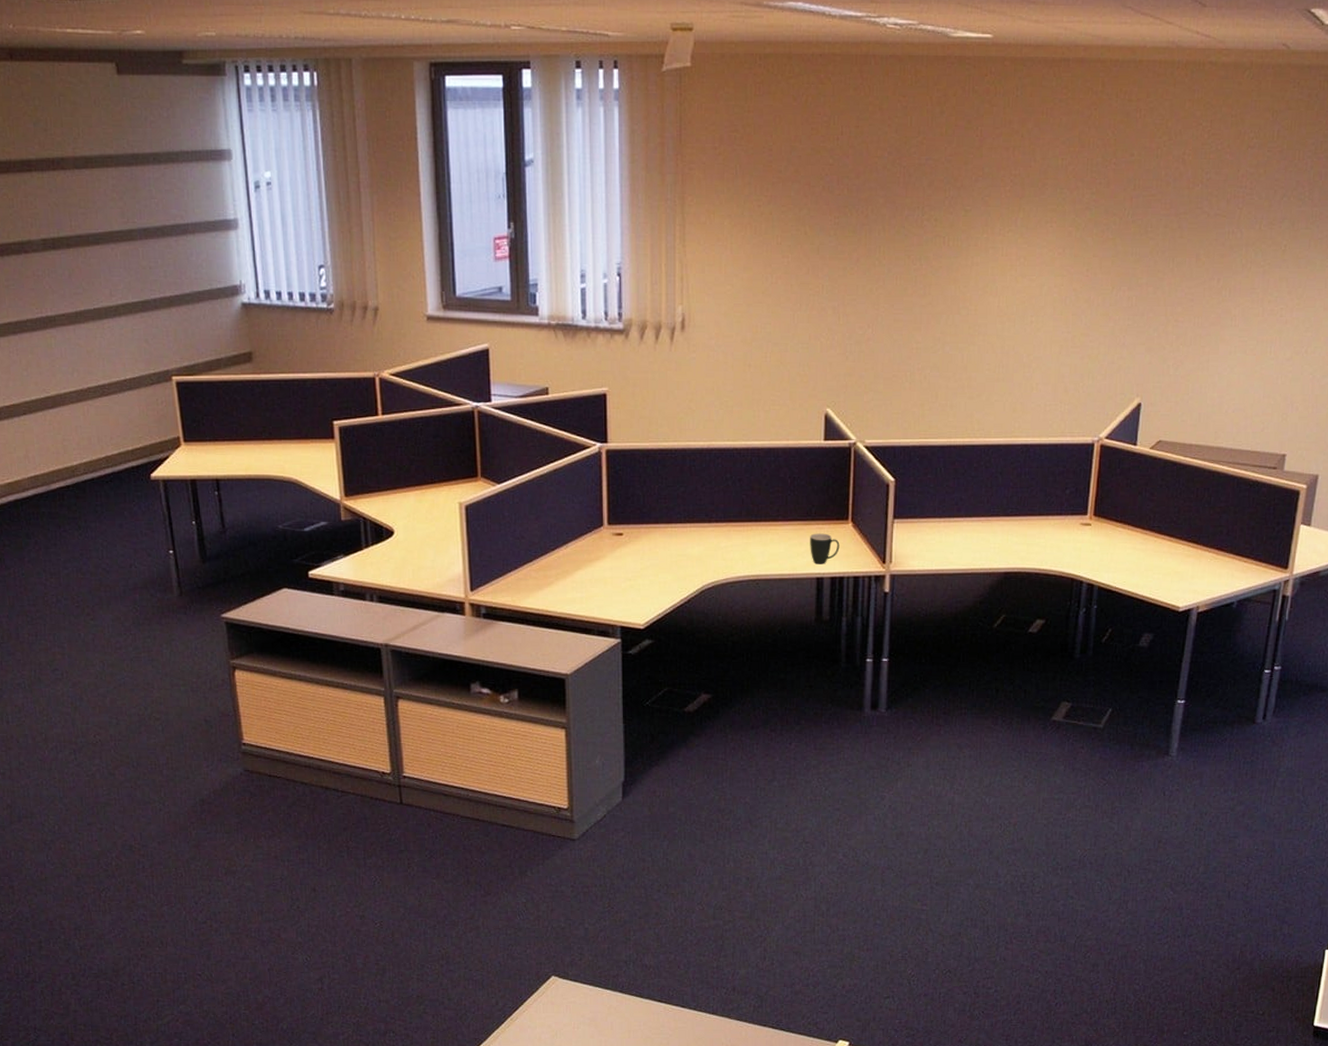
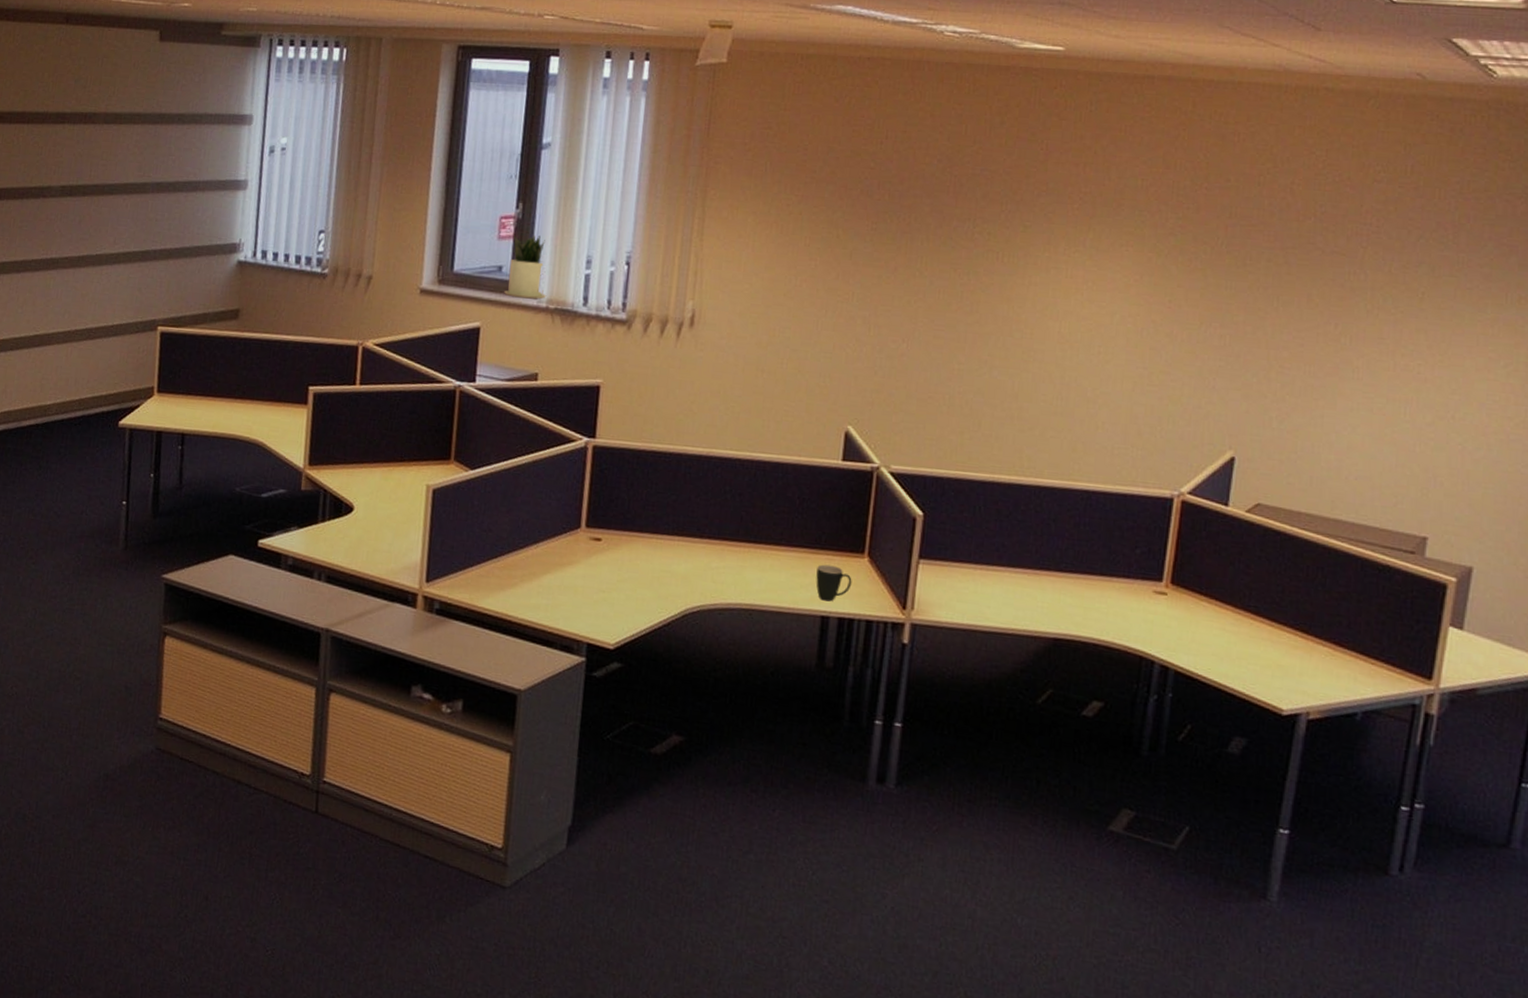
planter: none [507,254,547,317] -> present [504,234,547,300]

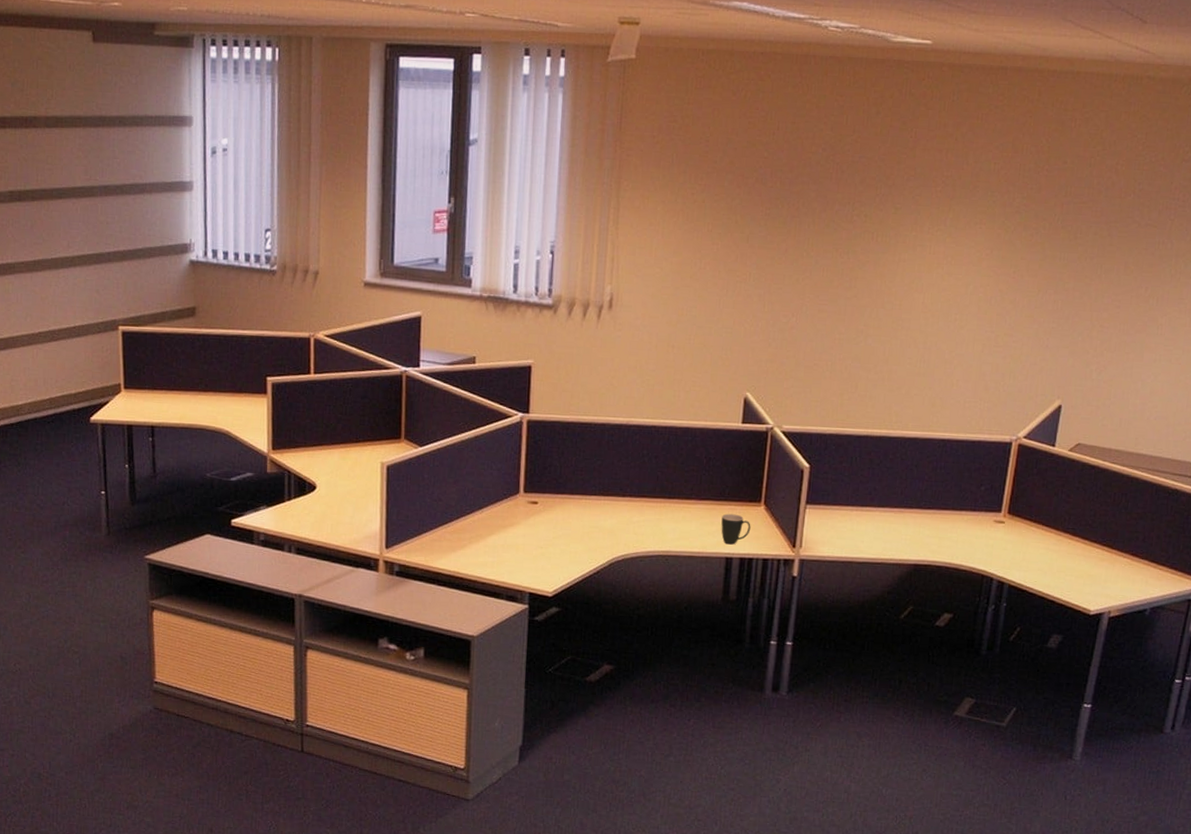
planter: present [504,234,547,300] -> none [441,227,480,289]

